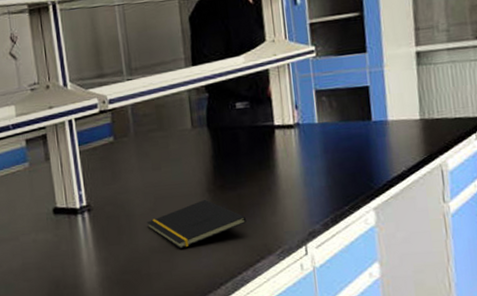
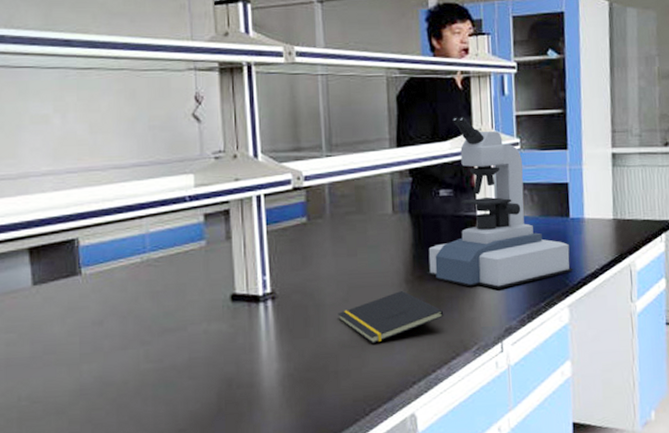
microscope: none [228,29,378,195] -> present [427,116,573,289]

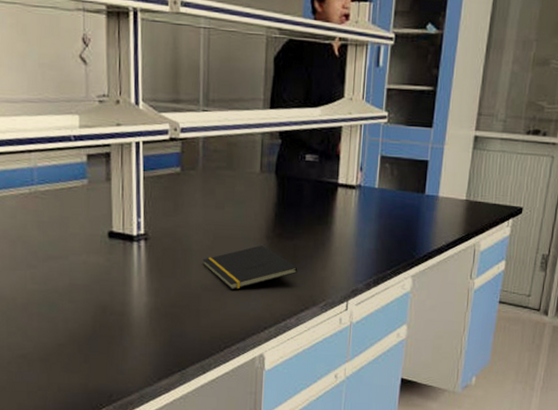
microscope: present [427,116,573,289] -> none [286,83,421,254]

